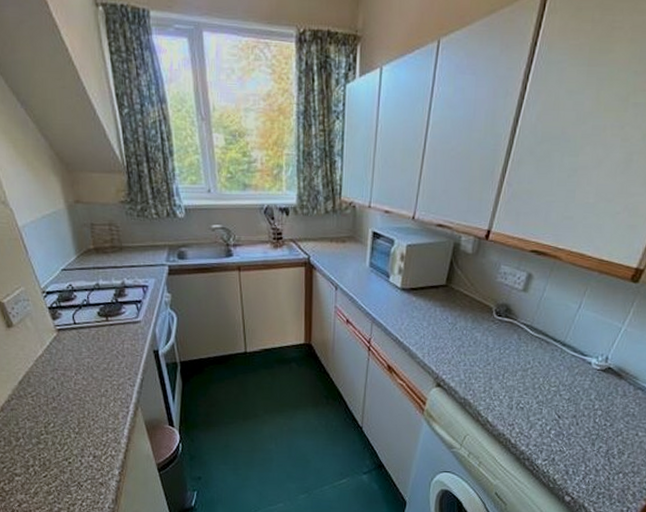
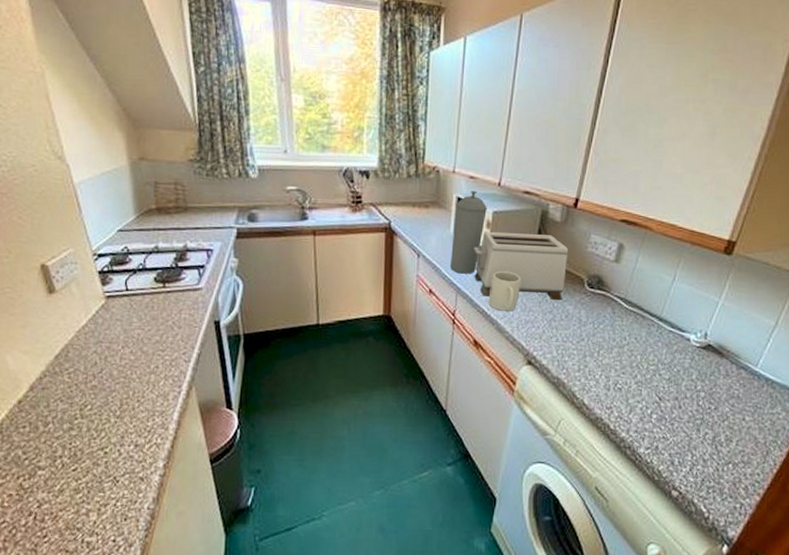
canister: none [366,224,401,305] -> present [450,190,487,274]
toaster: none [388,263,479,327] -> present [474,231,569,300]
mug: none [401,301,432,339] -> present [488,271,520,311]

